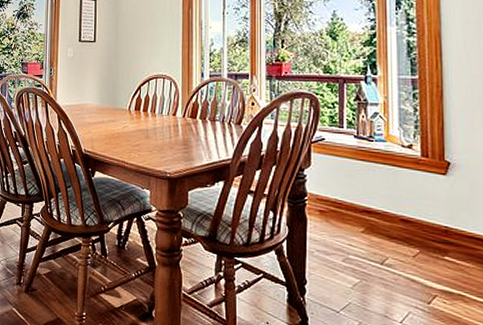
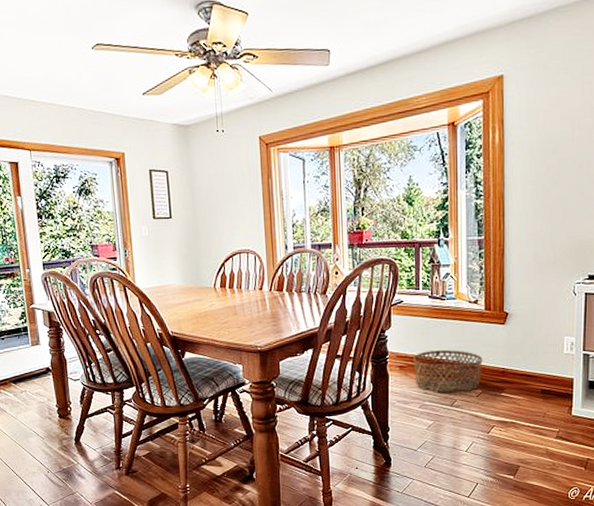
basket: none [335,196,420,249] -> present [413,350,483,392]

